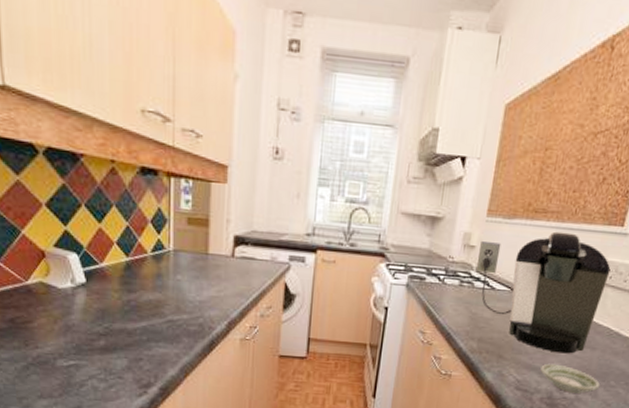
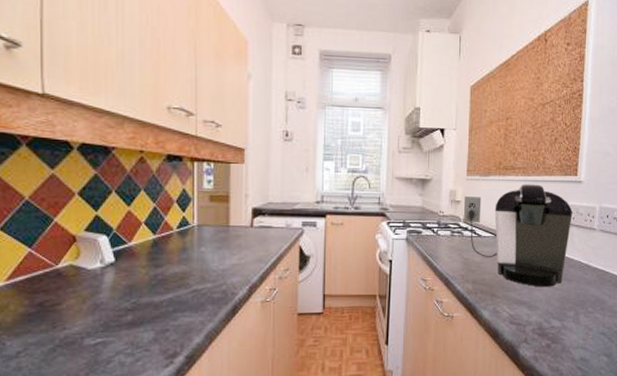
saucer: present [540,363,601,393] -> none [529,297,581,322]

